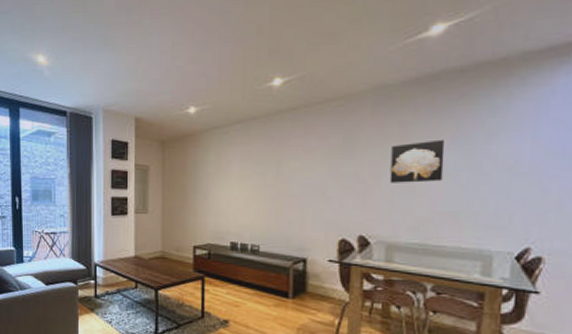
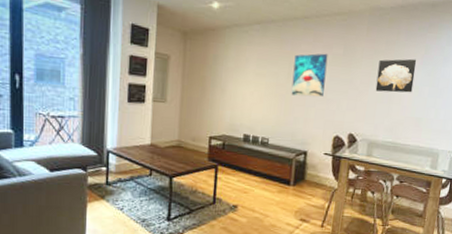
wall art: none [282,145,324,196] -> present [291,53,328,97]

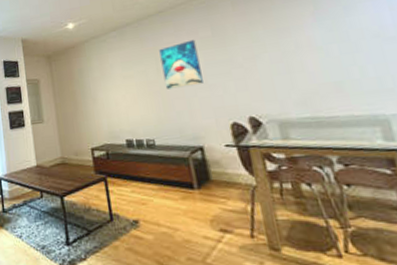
wall art: present [375,58,417,93] -> none [258,18,316,64]

